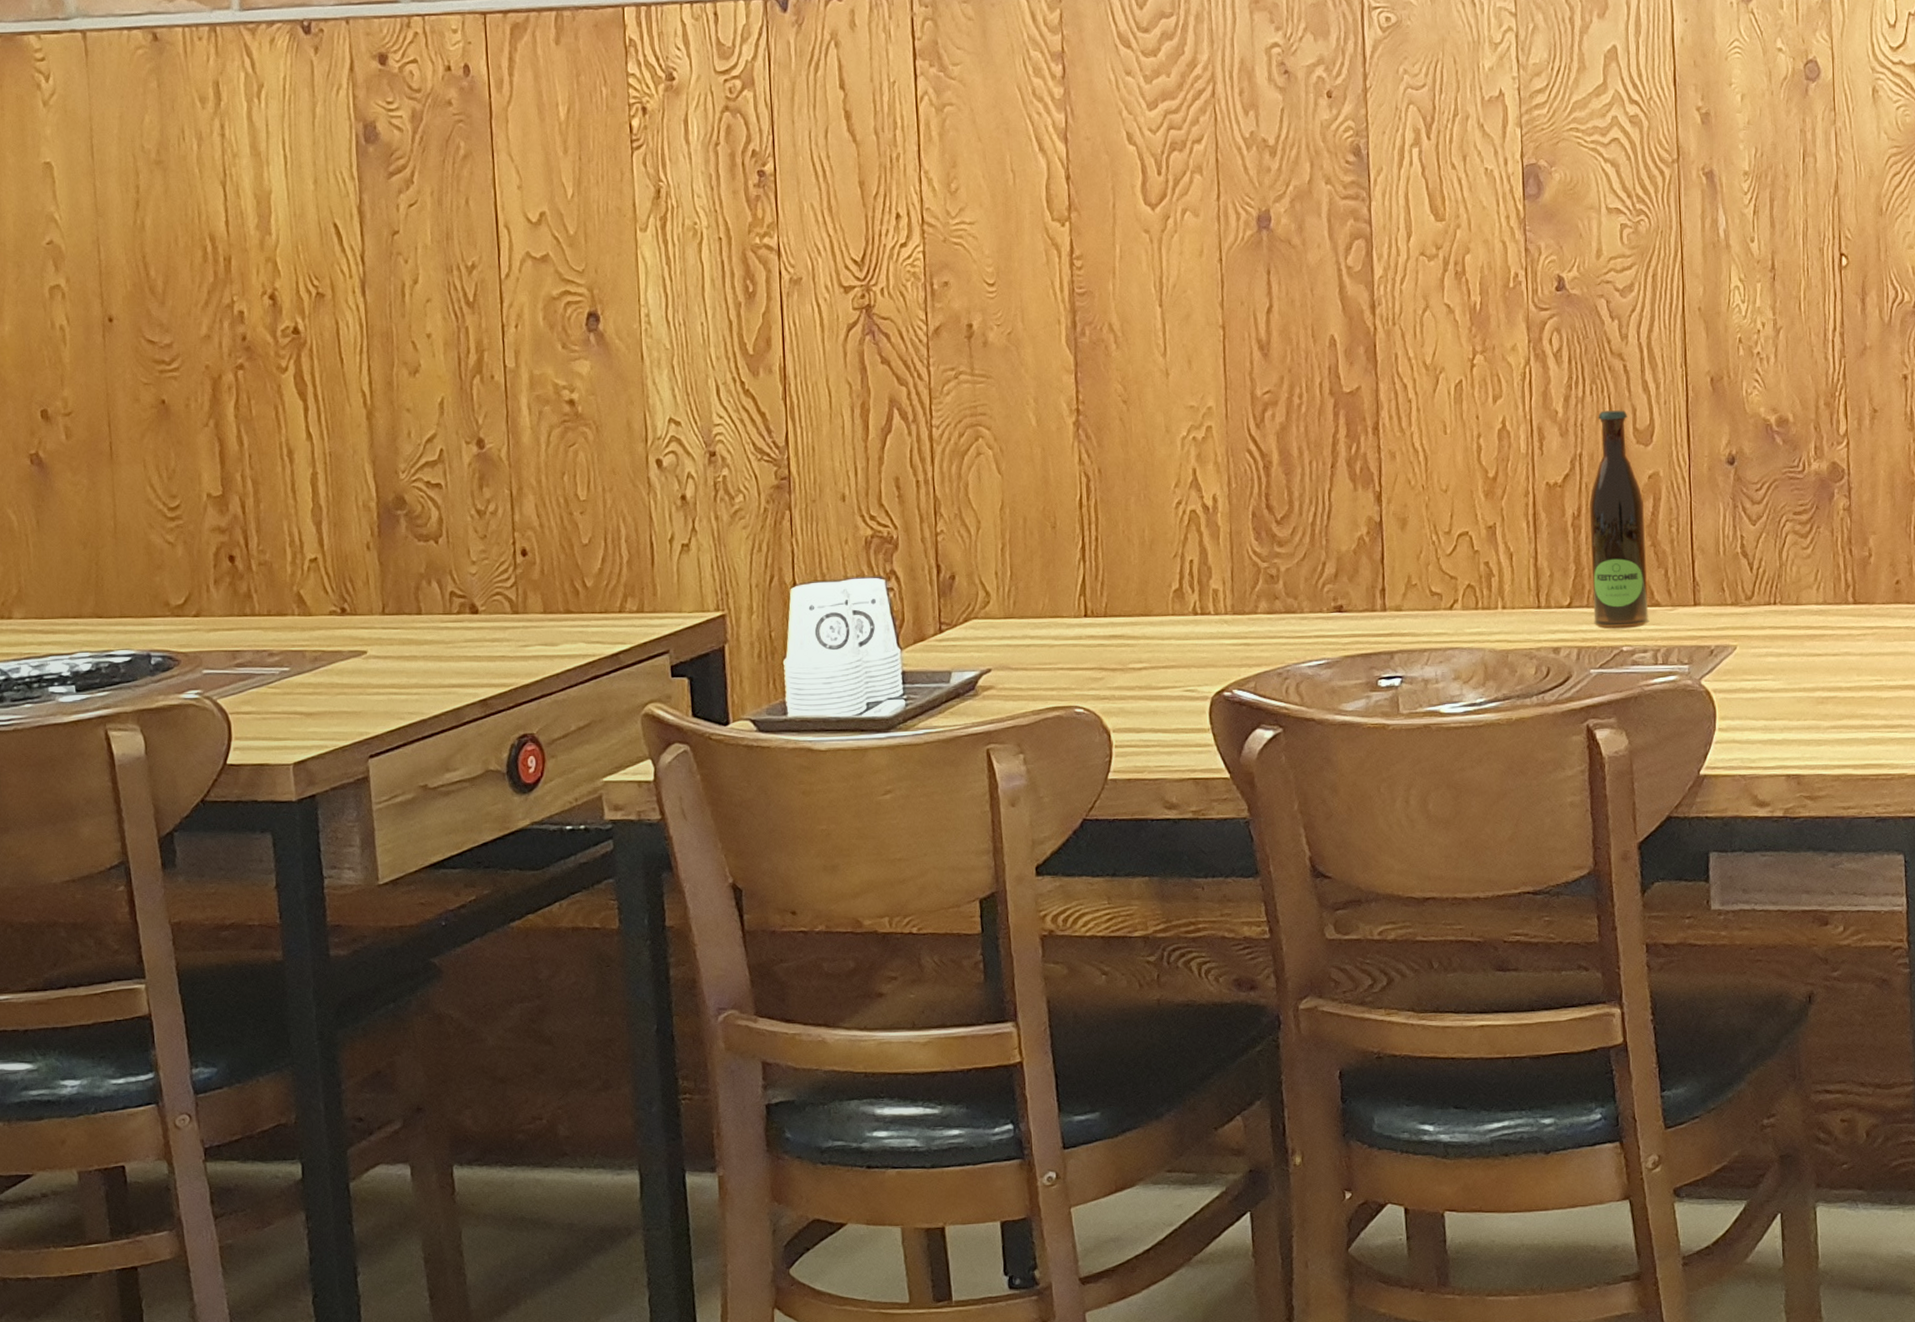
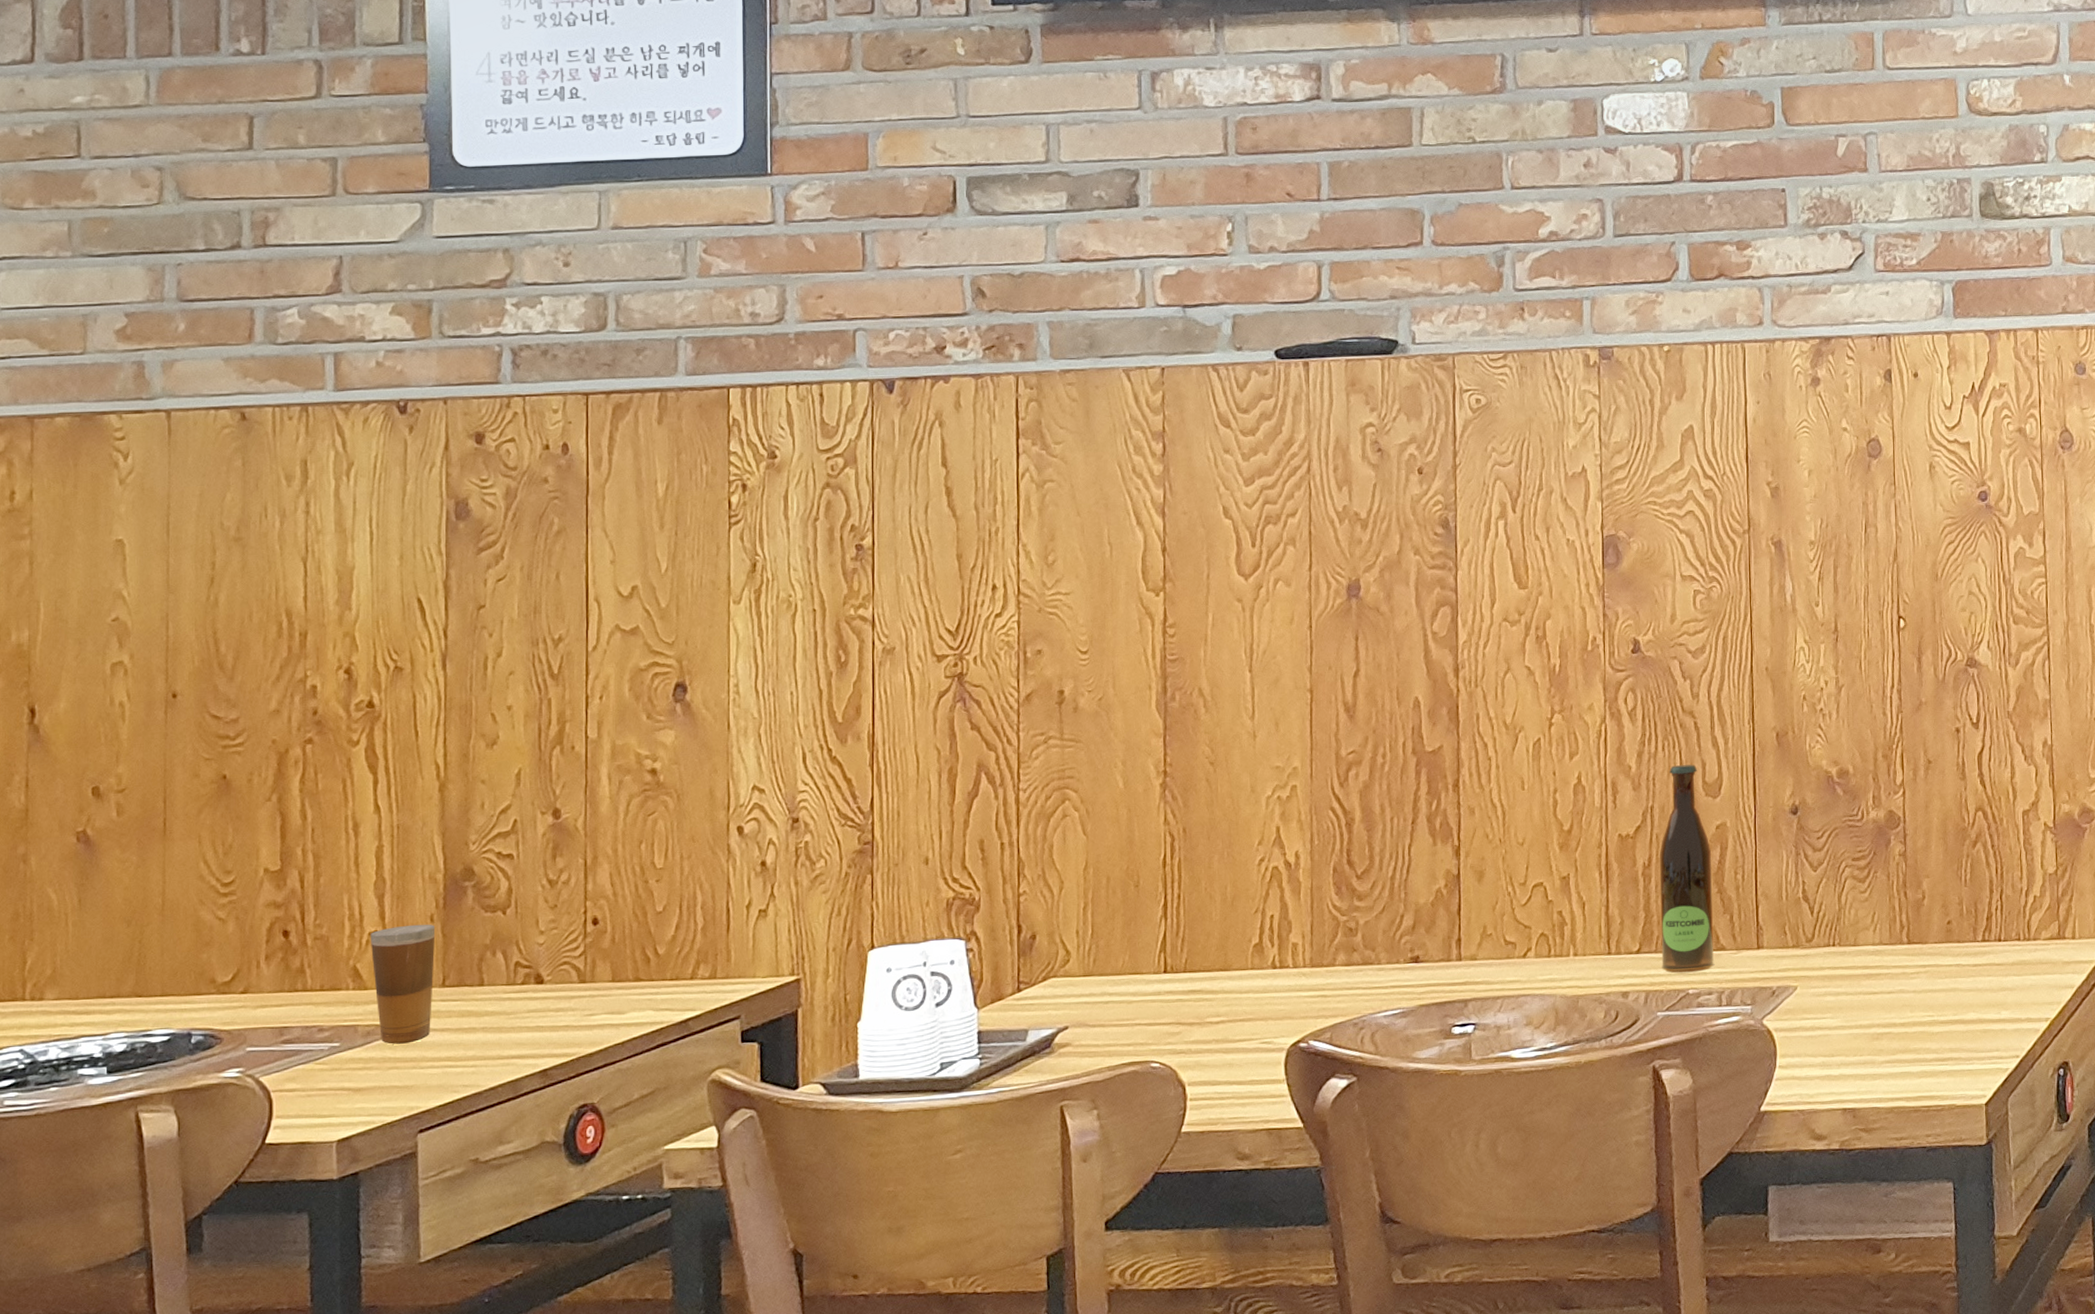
beverage cup: none [310,552,374,670] -> present [370,924,436,1045]

